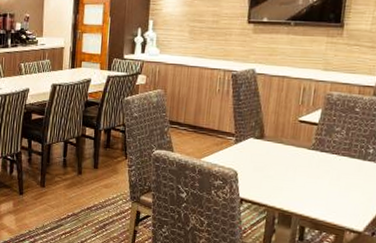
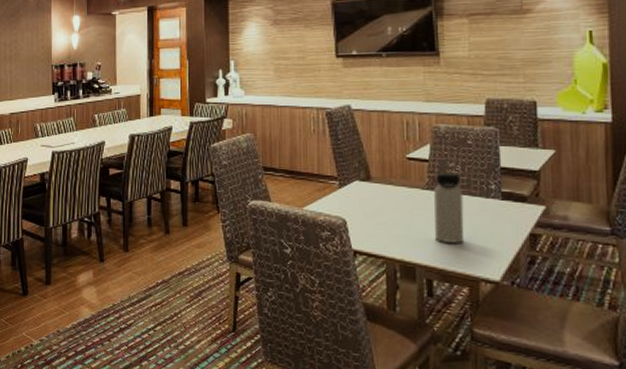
water bottle: none [313,135,345,198] -> present [434,173,465,243]

